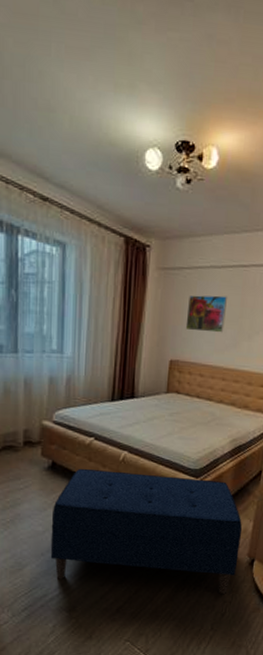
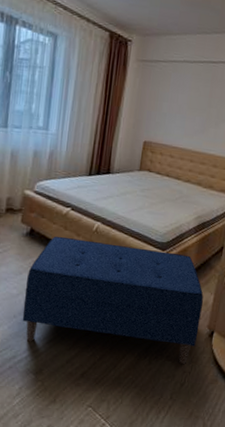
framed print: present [185,295,227,333] -> none [159,85,197,120]

